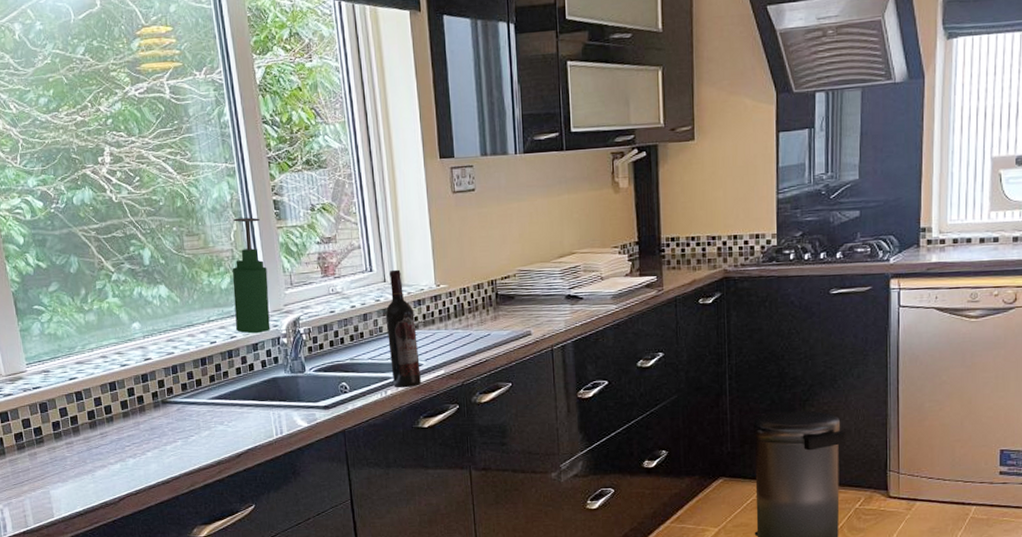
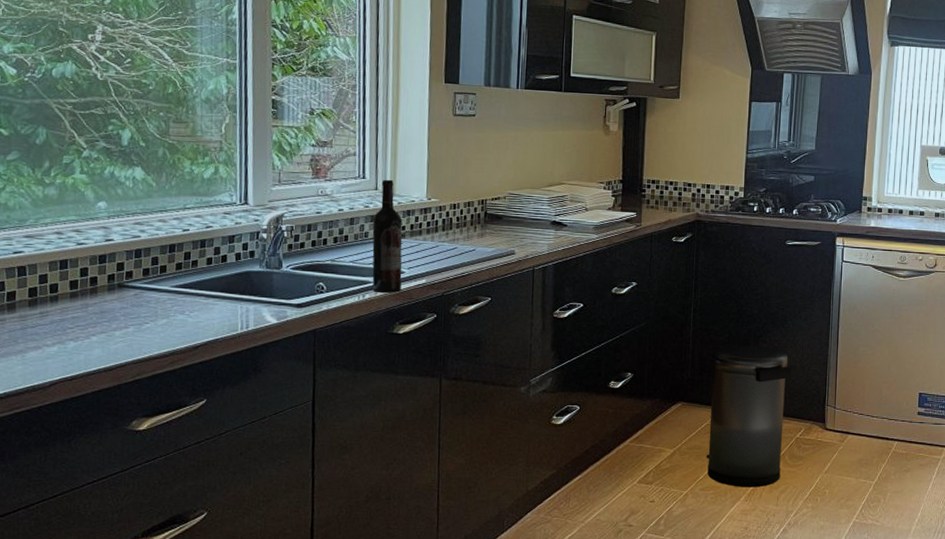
soap dispenser: present [232,217,270,333] -> none [214,112,256,225]

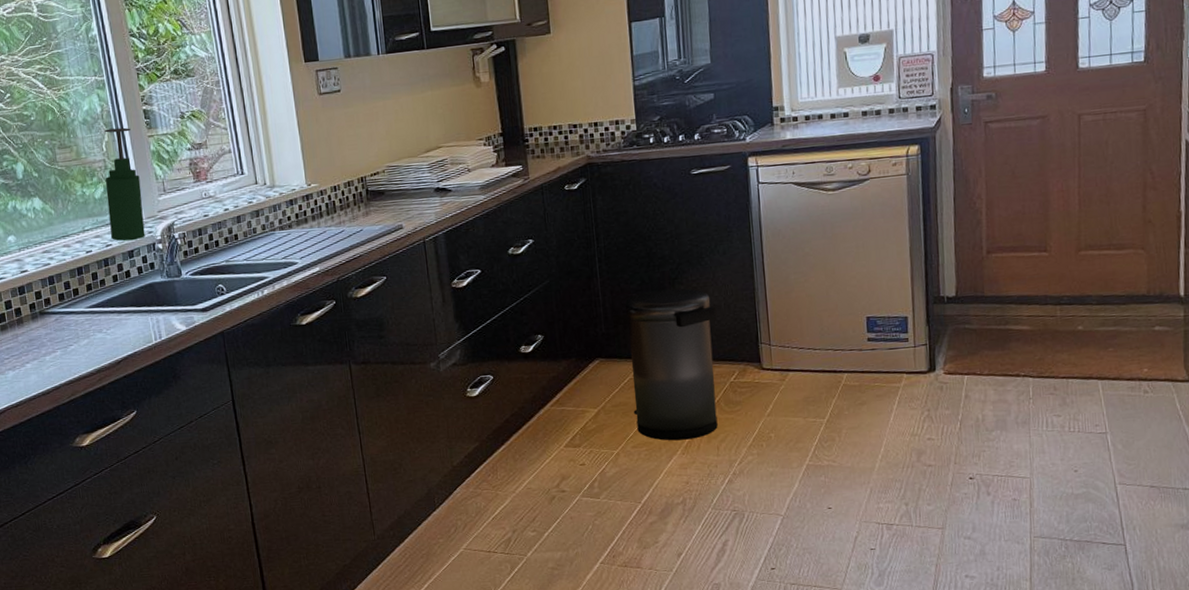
soap dispenser: none [214,112,256,225] -> present [105,127,145,241]
wine bottle: present [372,179,403,294] -> none [258,171,297,288]

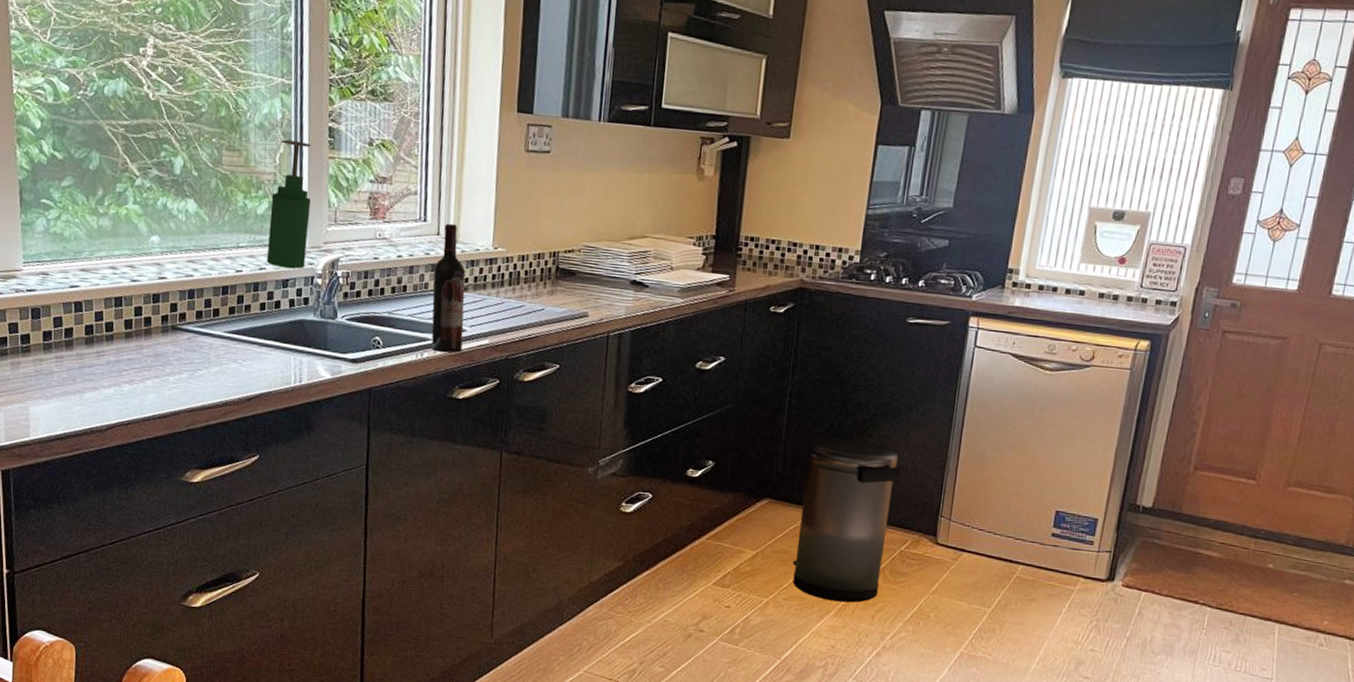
wine bottle: none [258,171,297,288] -> present [431,223,466,354]

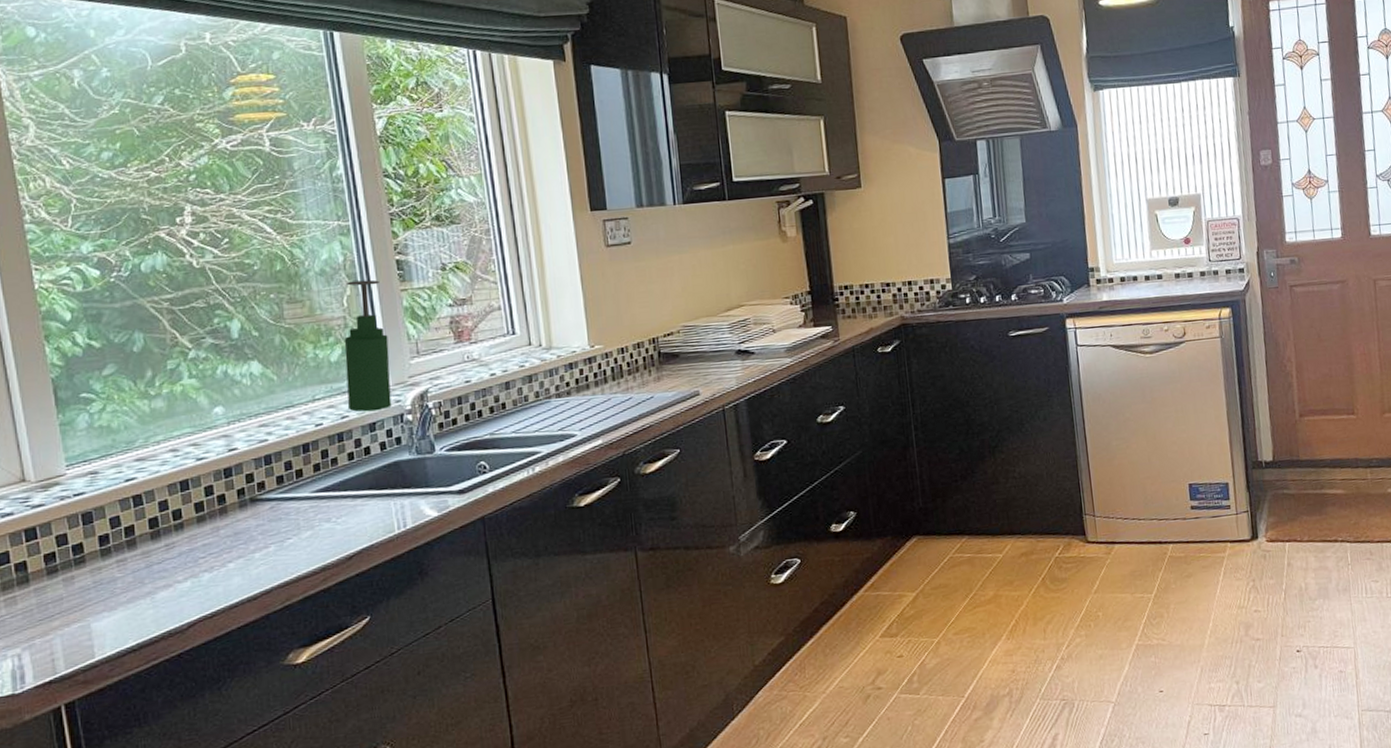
wine bottle: present [431,223,466,354] -> none [531,330,575,464]
pedal bin: present [792,437,903,603] -> none [943,457,1044,625]

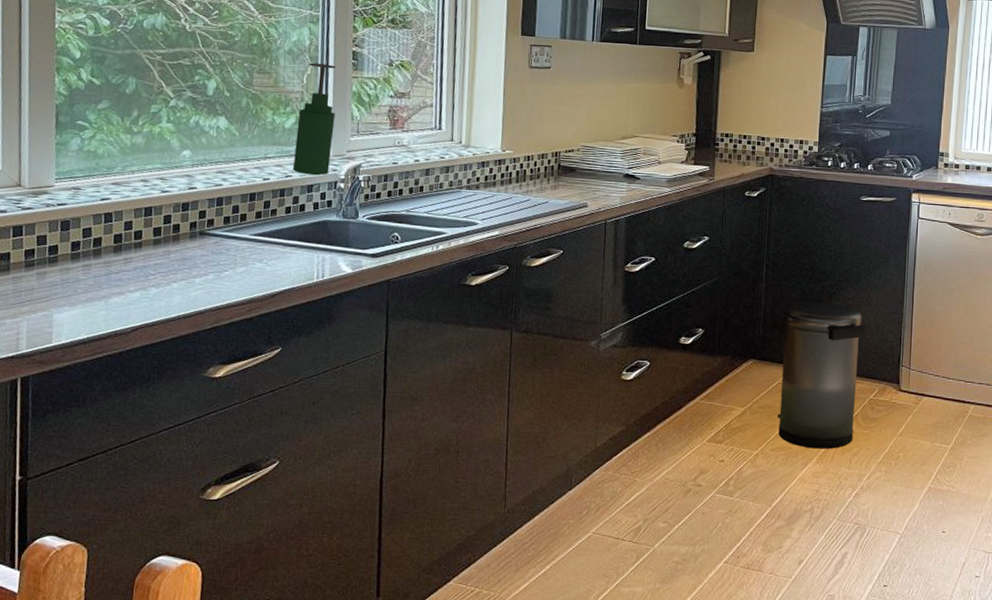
pedal bin: none [943,457,1044,625] -> present [777,302,866,449]

